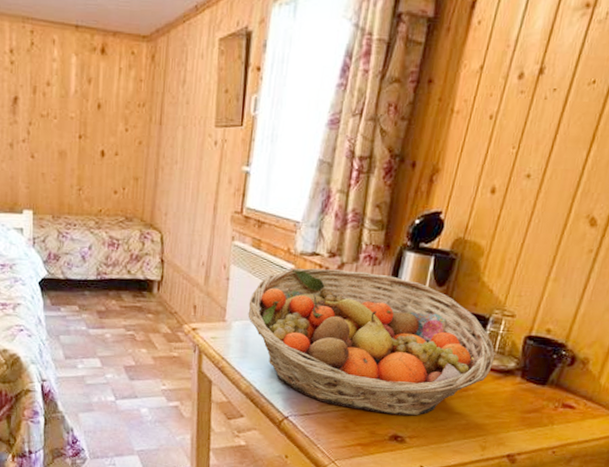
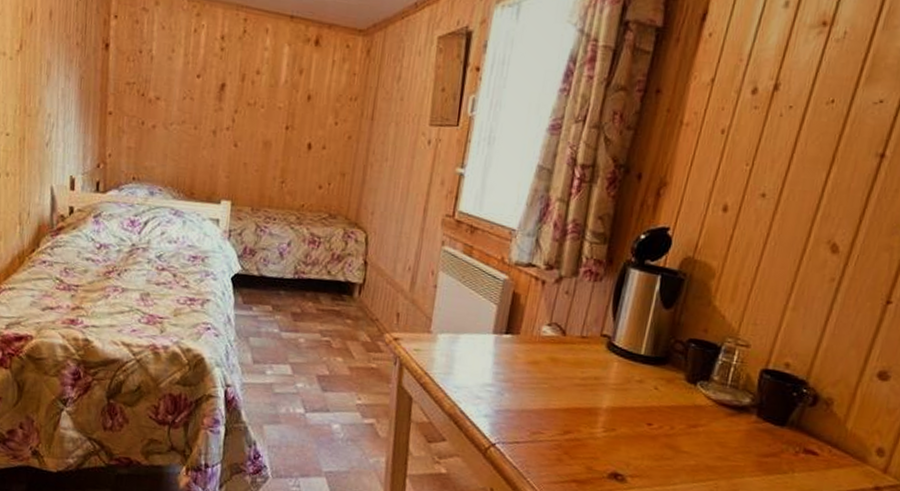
fruit basket: present [248,268,495,416] -> none [455,279,728,452]

